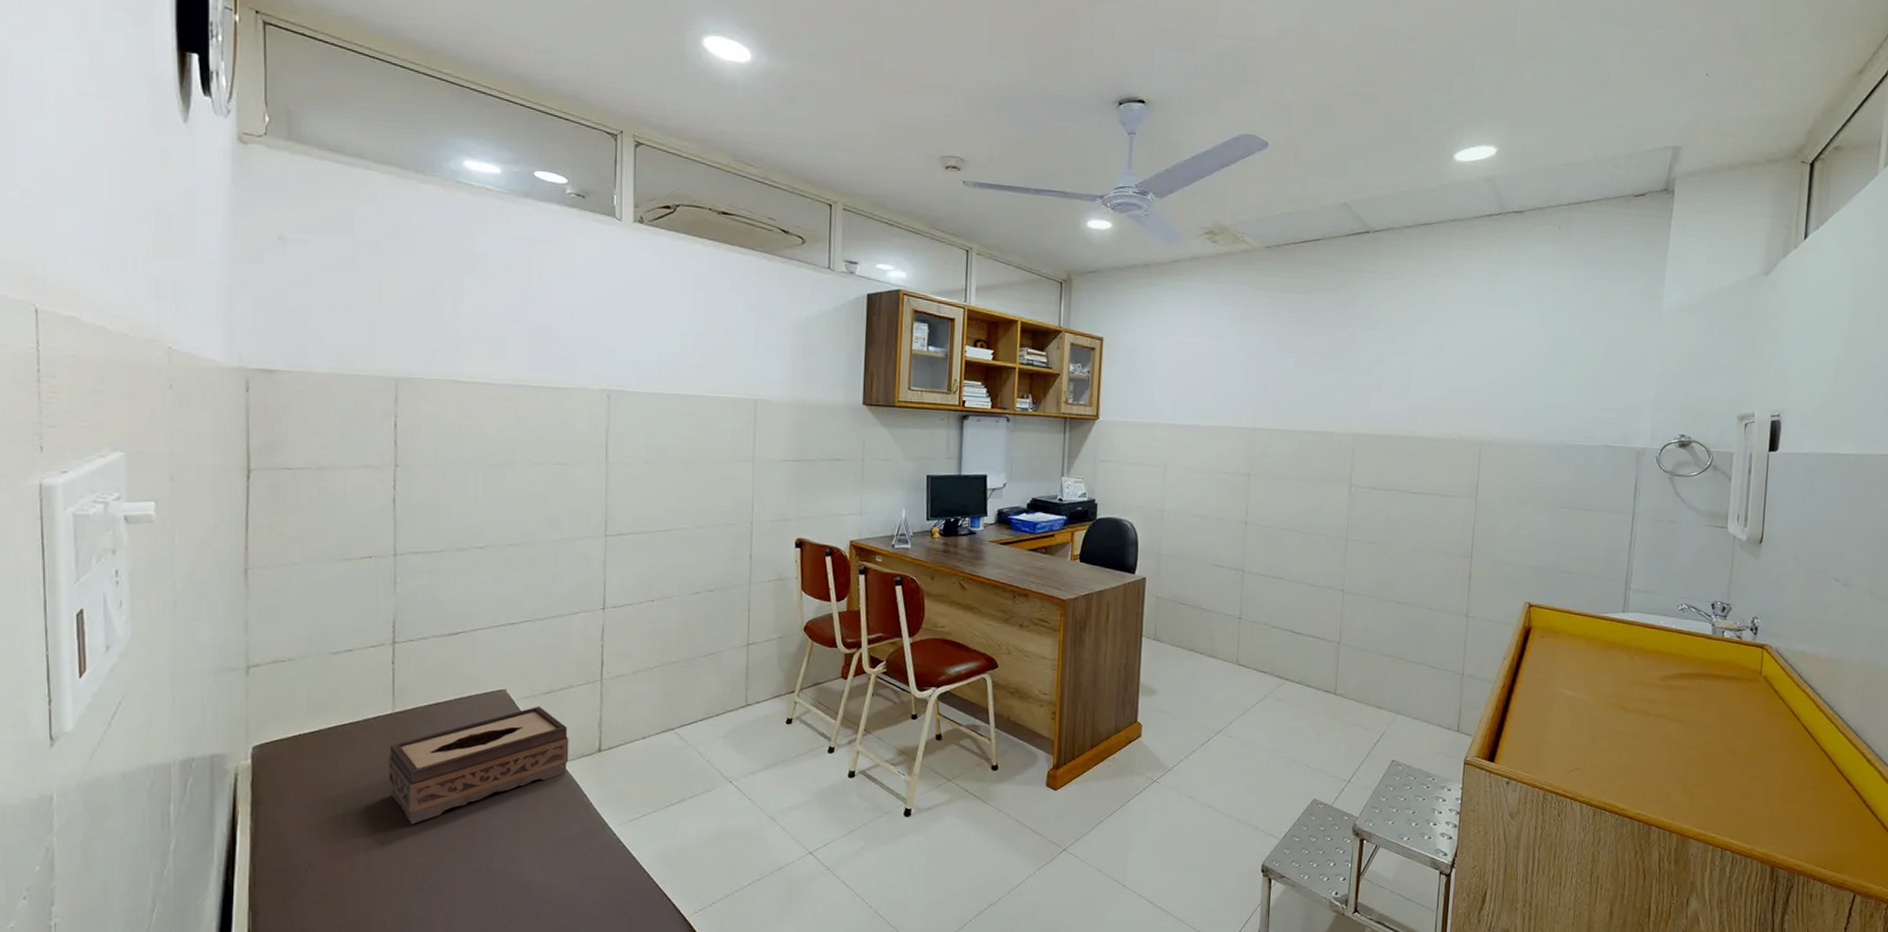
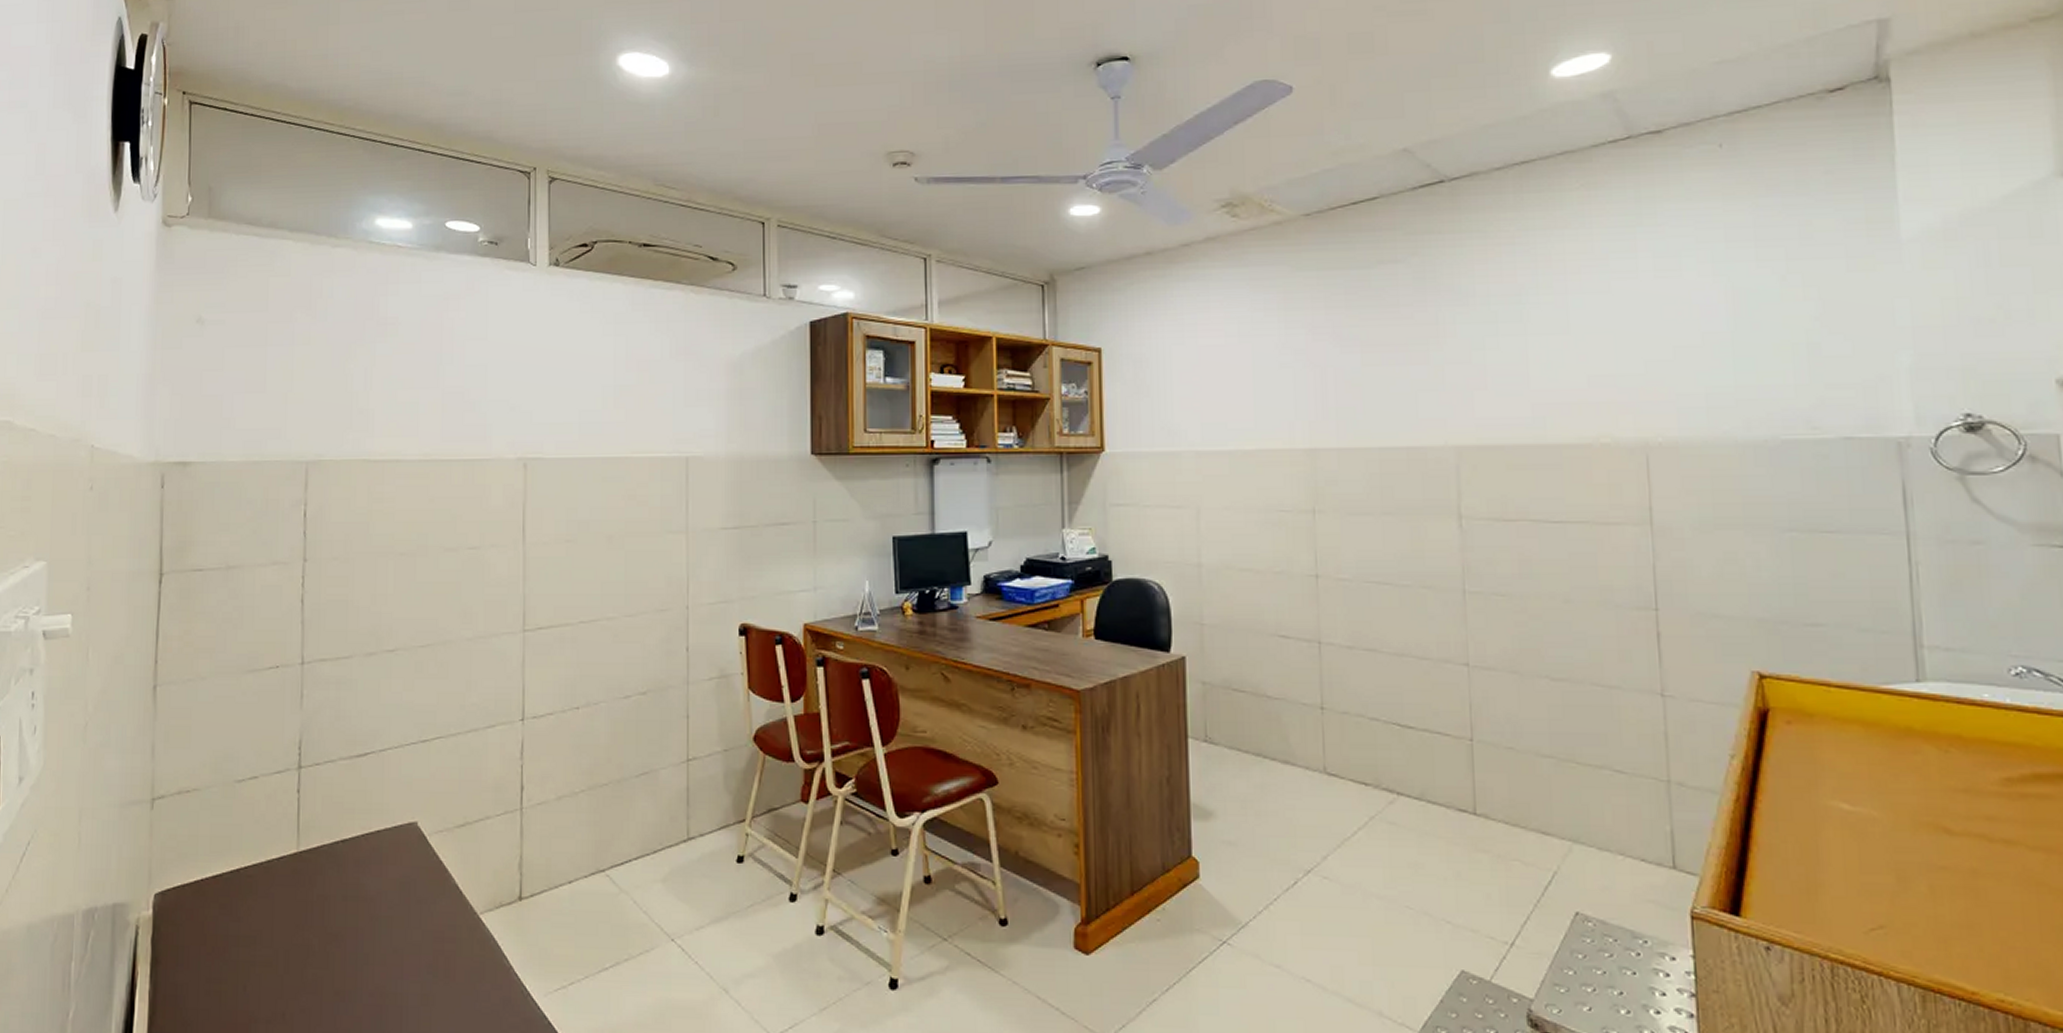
tissue box: present [387,706,569,825] -> none [290,842,486,992]

